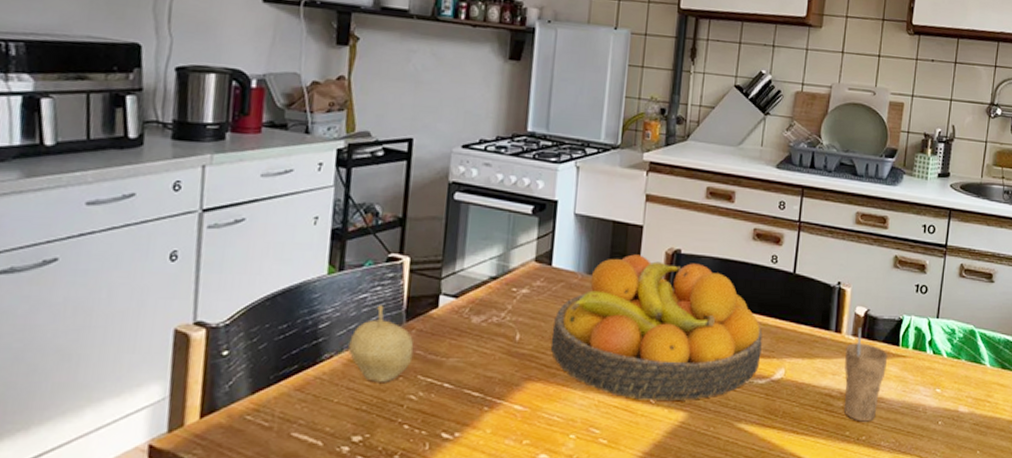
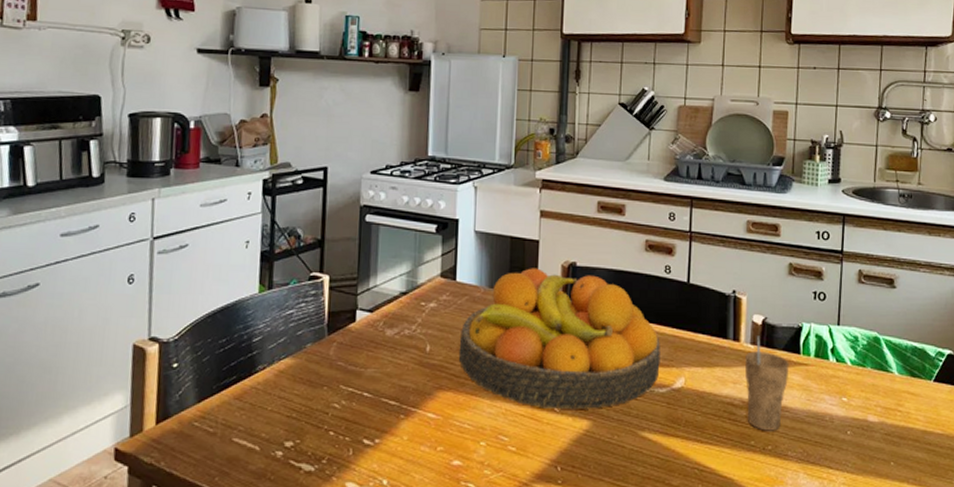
fruit: present [348,305,414,382] -> none [279,320,336,391]

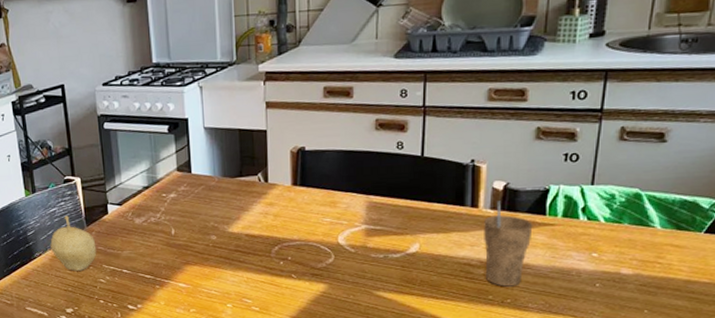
fruit: none [279,320,336,391] -> present [50,215,97,271]
fruit bowl: present [458,268,660,410] -> none [200,155,394,276]

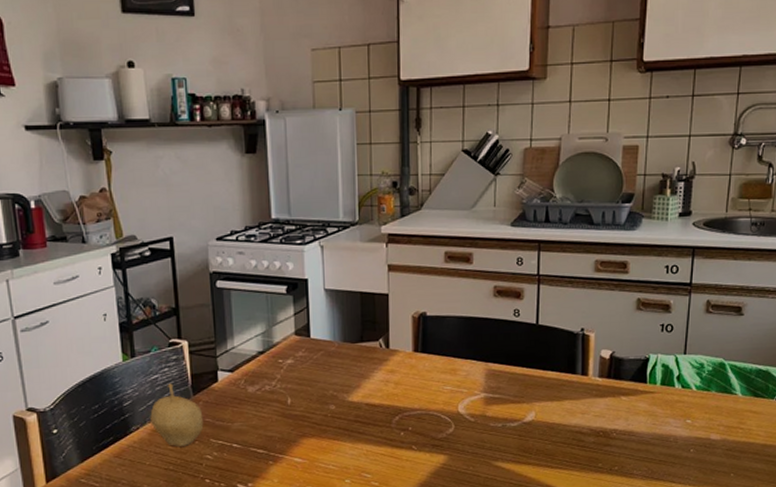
cup: present [483,201,533,287] -> none [592,369,636,454]

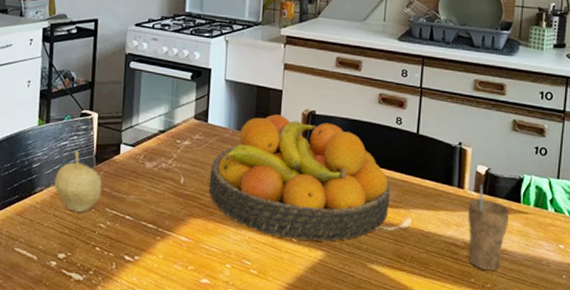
fruit bowl: none [318,320,511,448] -> present [208,114,390,242]
cup: none [592,369,636,454] -> present [467,184,510,271]

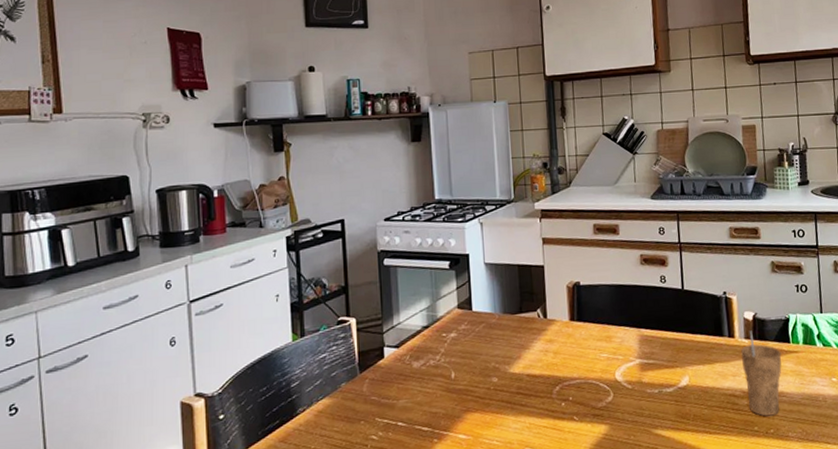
fruit: present [54,151,102,212] -> none [317,361,370,428]
fruit bowl: present [208,114,390,242] -> none [480,291,665,419]

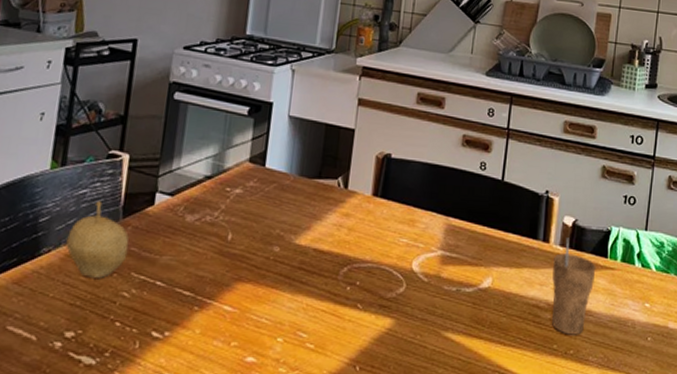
fruit: none [317,361,370,428] -> present [66,201,129,278]

